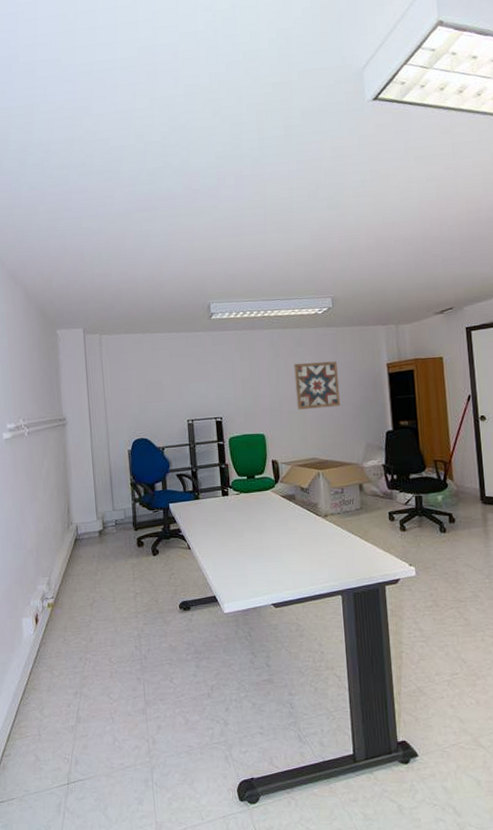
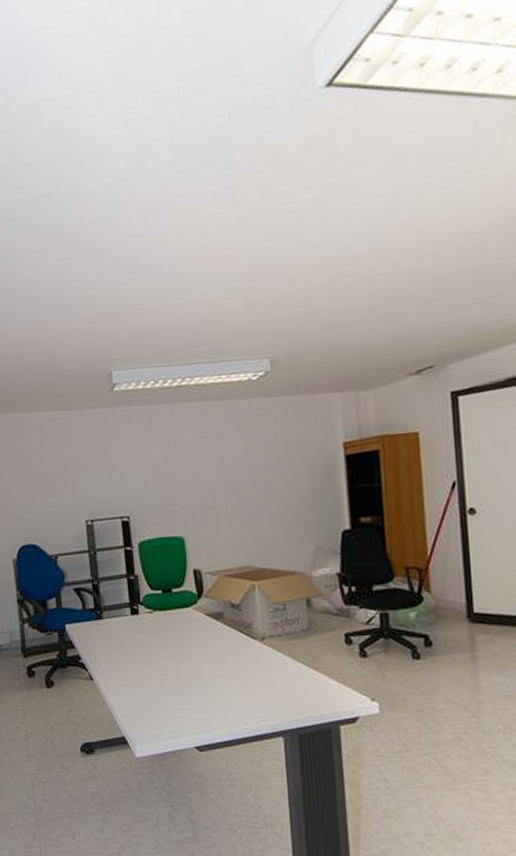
wall art: present [294,361,341,410] -> none [220,441,283,505]

